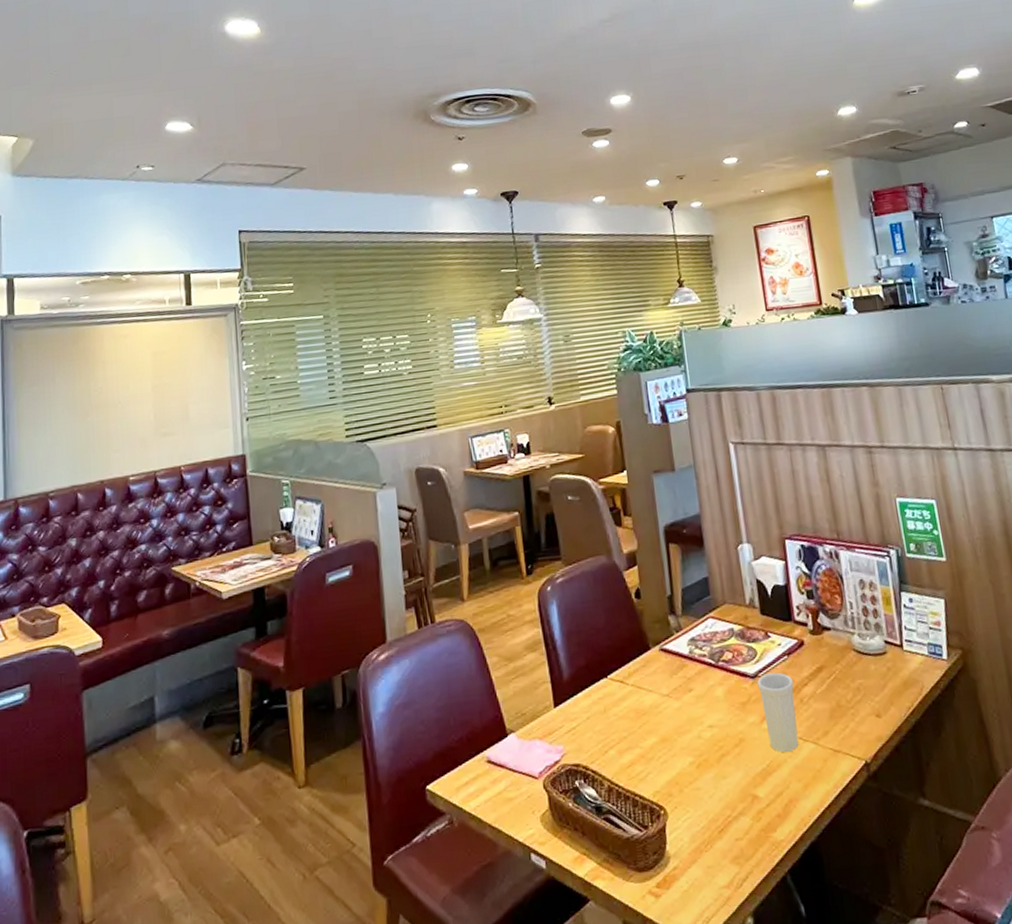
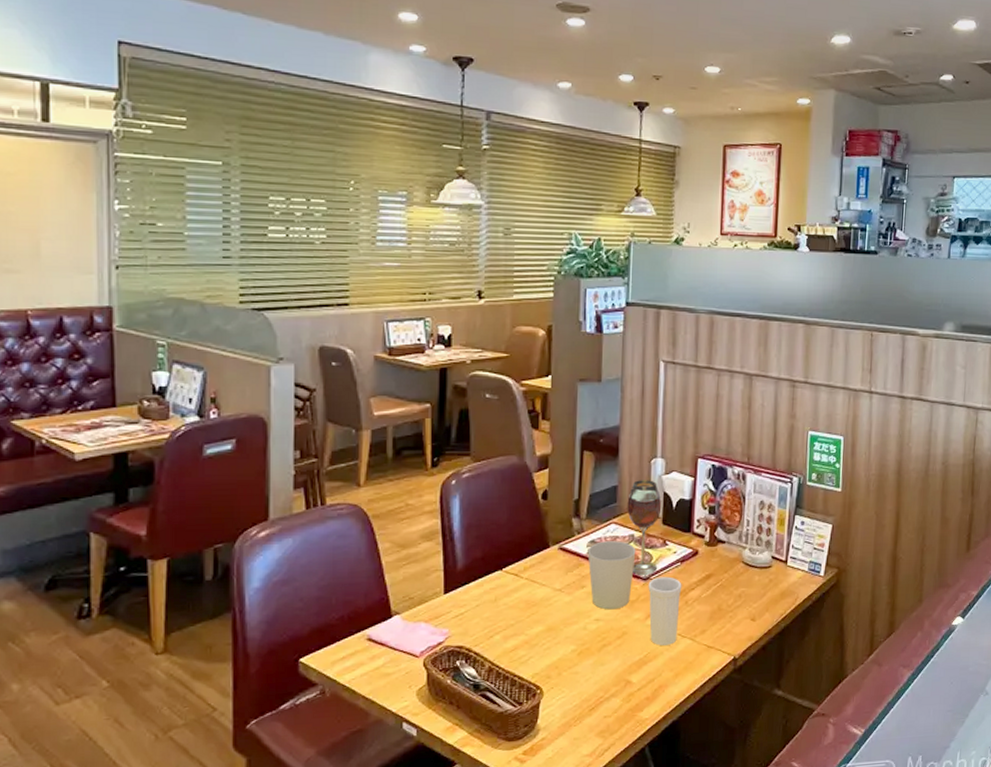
dixie cup: none [689,636,742,715] -> present [587,541,636,610]
wineglass: none [720,567,764,673] -> present [627,480,662,575]

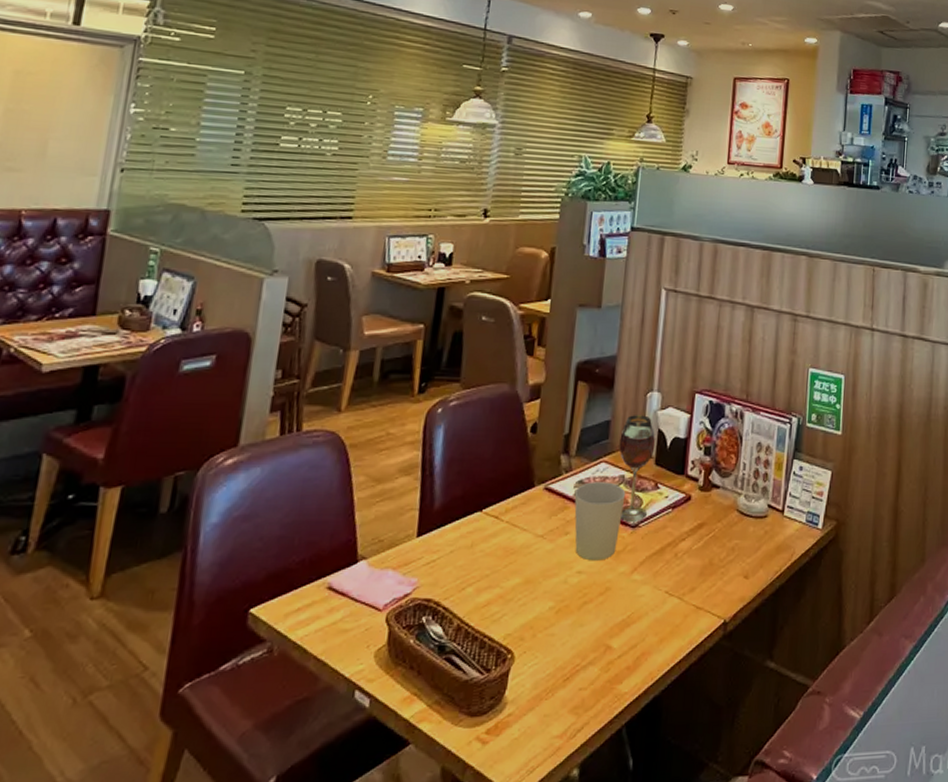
cup: present [648,576,682,646] -> none [635,524,673,605]

